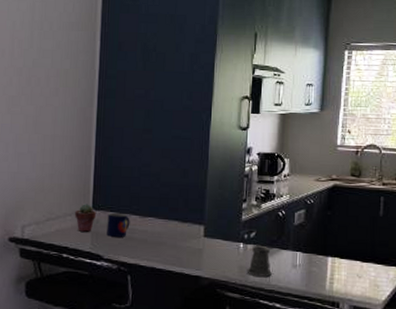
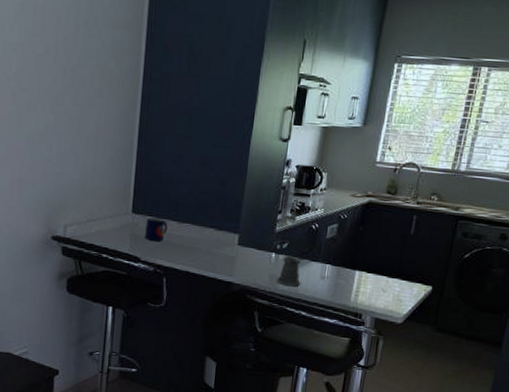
potted succulent: present [74,204,97,232] -> none [114,207,136,235]

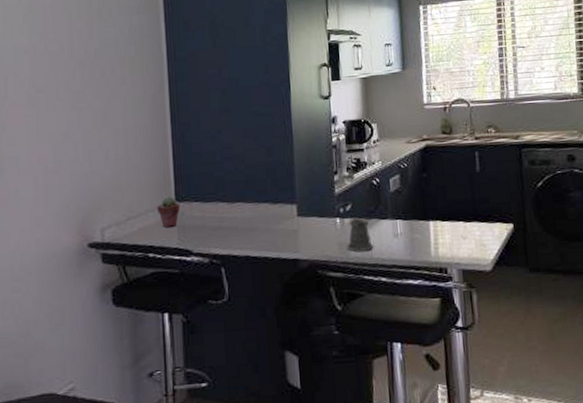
potted succulent: none [114,207,136,235] -> present [156,196,181,227]
mug: present [145,217,168,241] -> none [192,202,218,229]

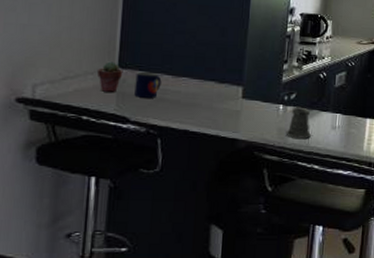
mug: none [192,202,218,229] -> present [134,71,162,98]

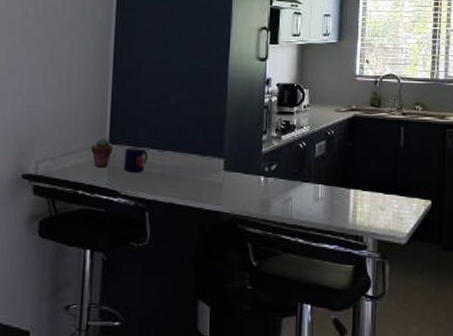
pepper shaker: present [285,107,314,139] -> none [268,178,295,211]

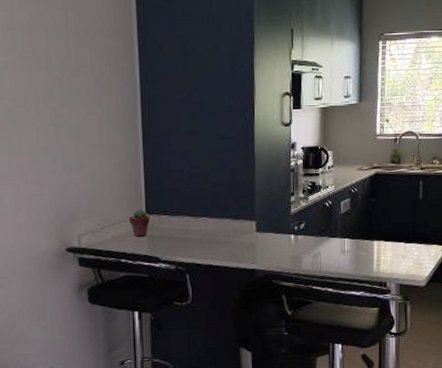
mug: present [124,146,148,172] -> none [161,215,184,239]

